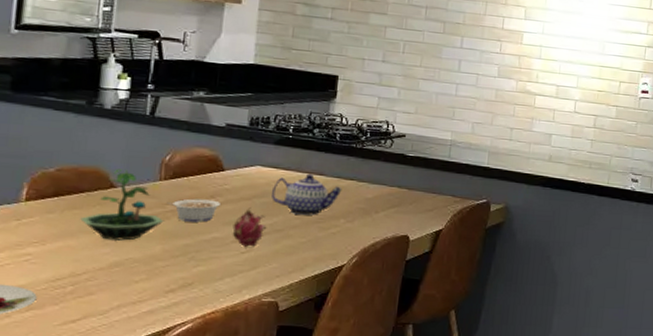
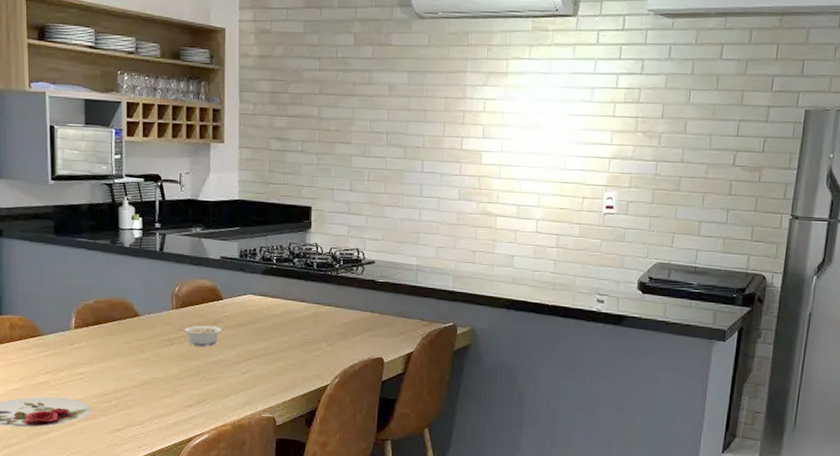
terrarium: present [80,168,164,241] -> none [116,300,179,362]
fruit: present [232,207,267,248] -> none [233,332,261,369]
teapot: present [272,173,343,215] -> none [263,300,322,339]

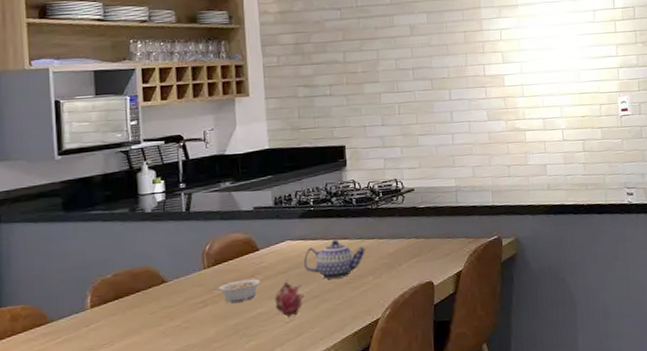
fruit: none [233,332,261,369] -> present [274,280,305,318]
teapot: none [263,300,322,339] -> present [304,239,366,279]

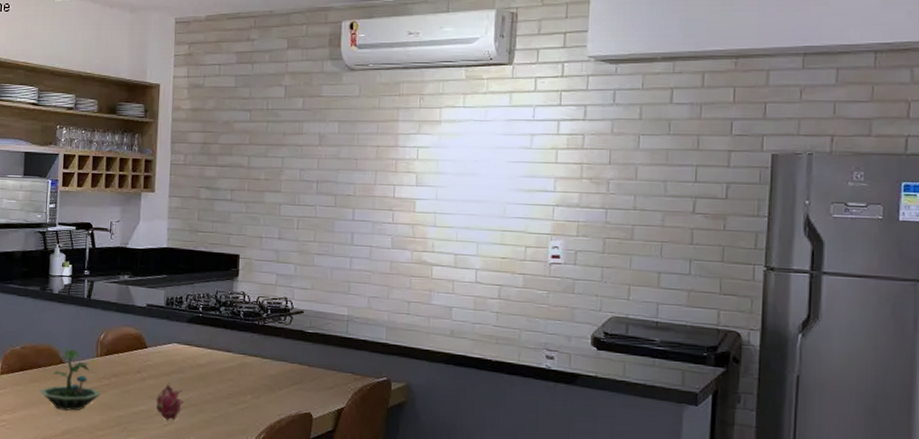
terrarium: none [140,264,214,331] -> present [39,346,102,411]
legume: present [213,278,261,303] -> none [103,373,146,396]
teapot: present [304,239,366,279] -> none [187,350,248,391]

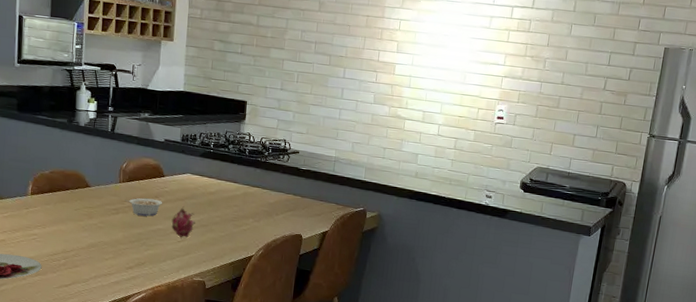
terrarium: present [39,346,102,411] -> none [67,172,124,228]
legume: none [103,373,146,396] -> present [125,197,163,217]

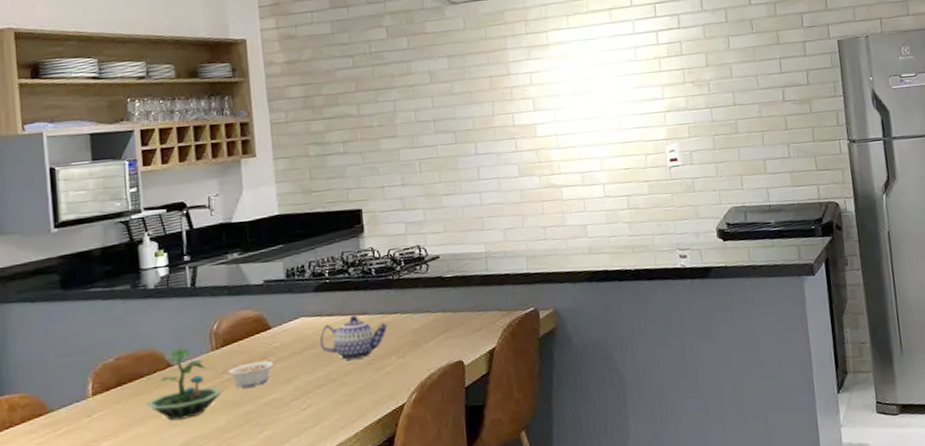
terrarium: none [67,172,124,228] -> present [145,346,224,421]
fruit: present [171,206,196,238] -> none [289,361,322,404]
teapot: none [199,181,251,215] -> present [320,315,388,360]

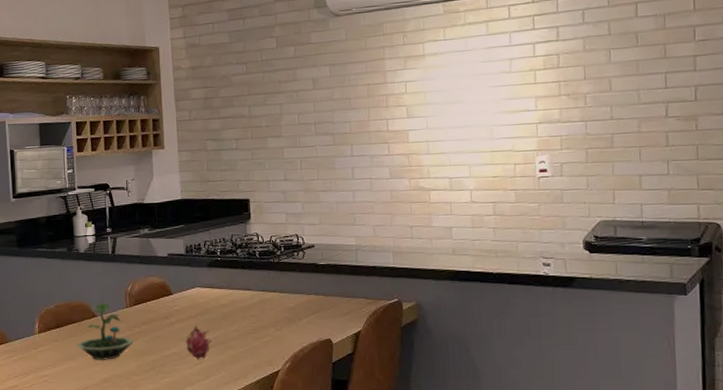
legume: present [222,360,274,388] -> none [134,320,174,341]
fruit: none [289,361,322,404] -> present [185,324,212,360]
teapot: present [320,315,388,360] -> none [212,290,268,327]

